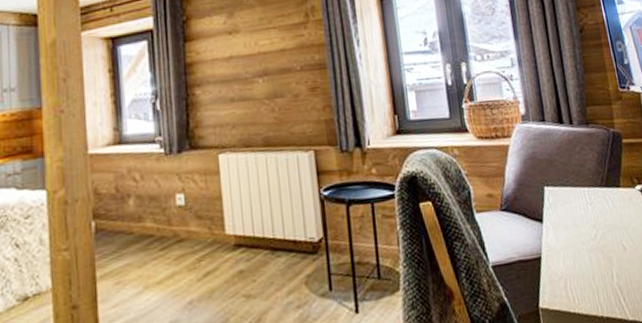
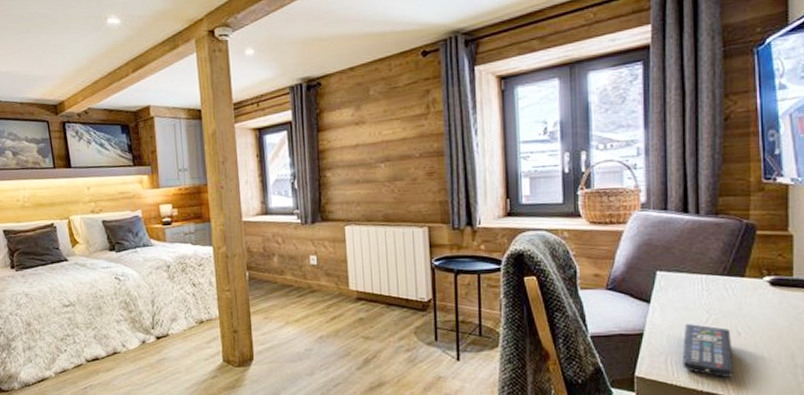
remote control: none [577,241,627,299] -> present [682,324,733,377]

